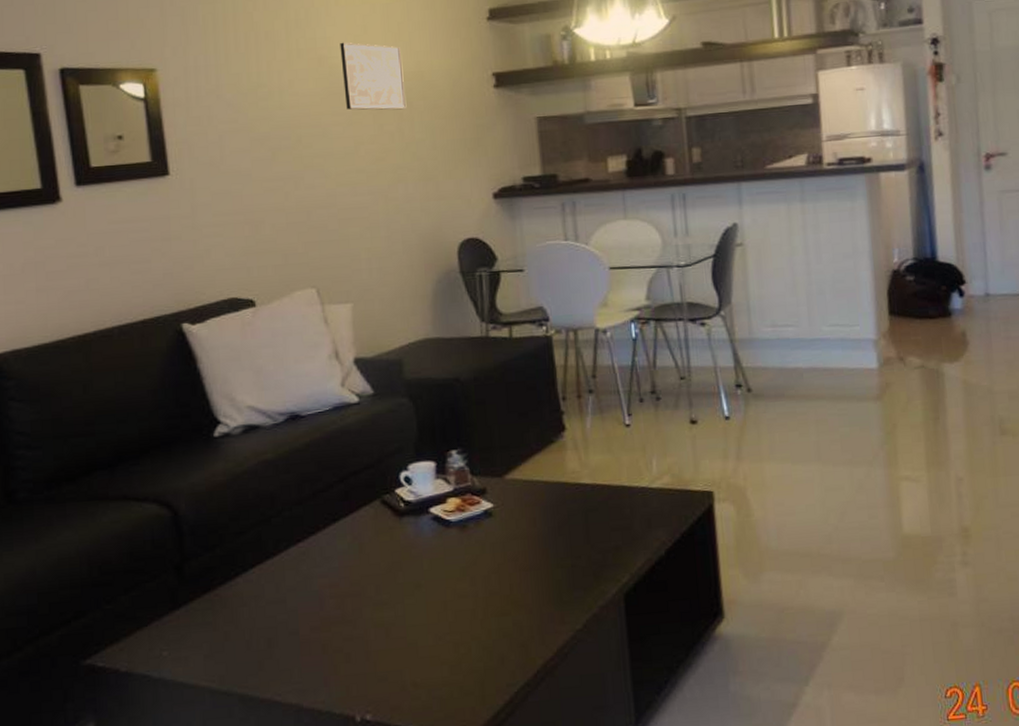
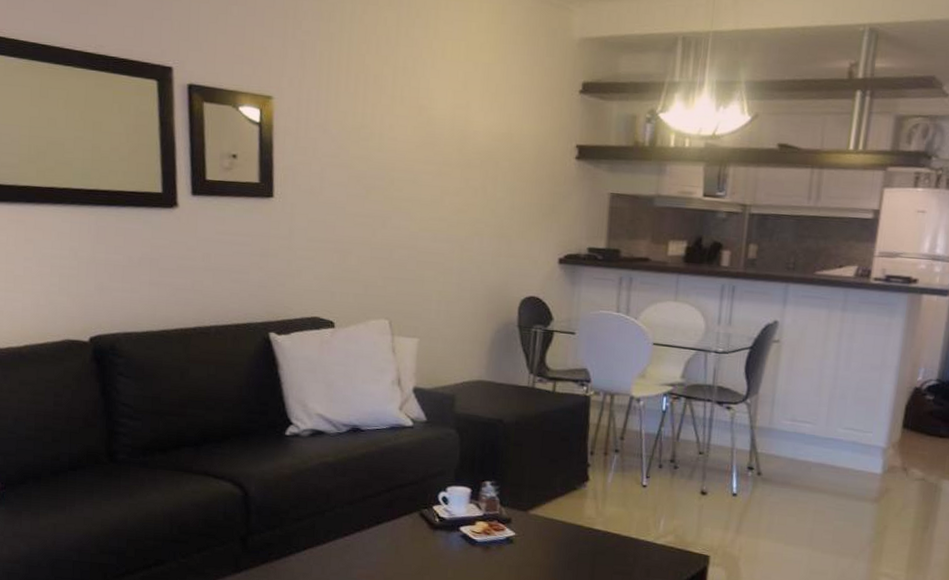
wall art: present [340,42,407,110] -> none [438,95,495,168]

